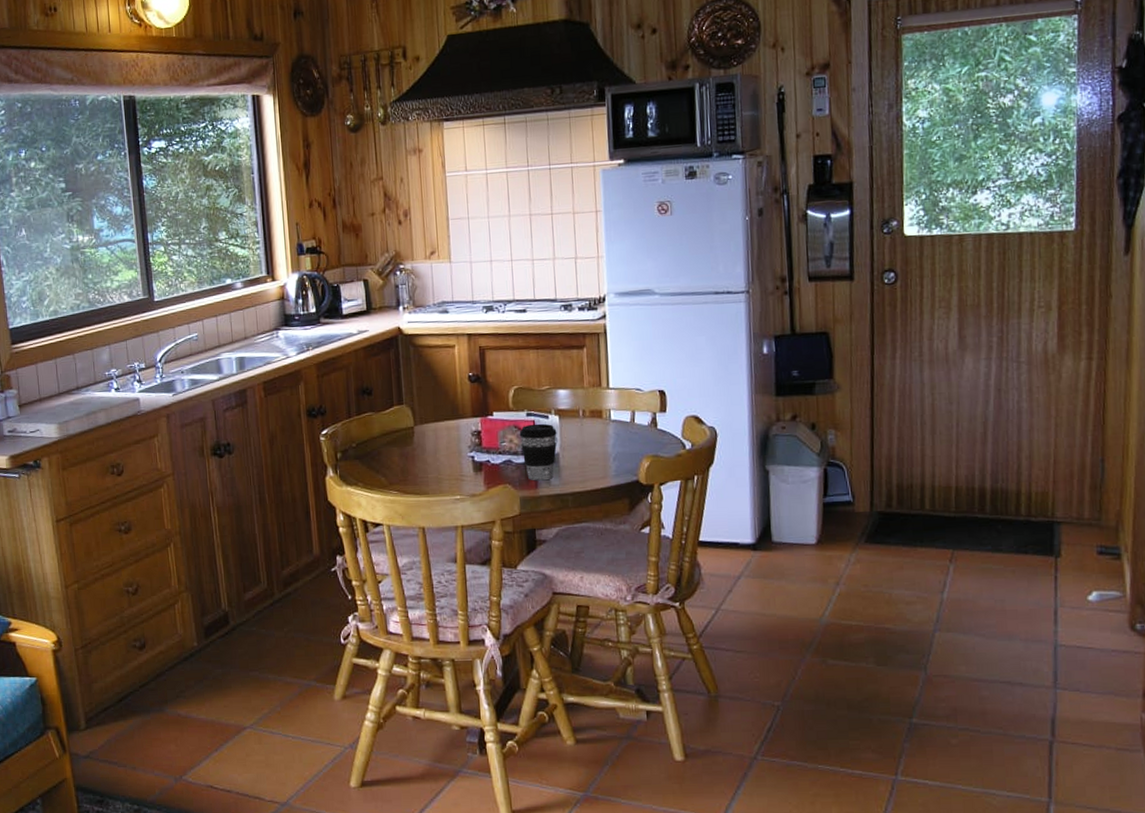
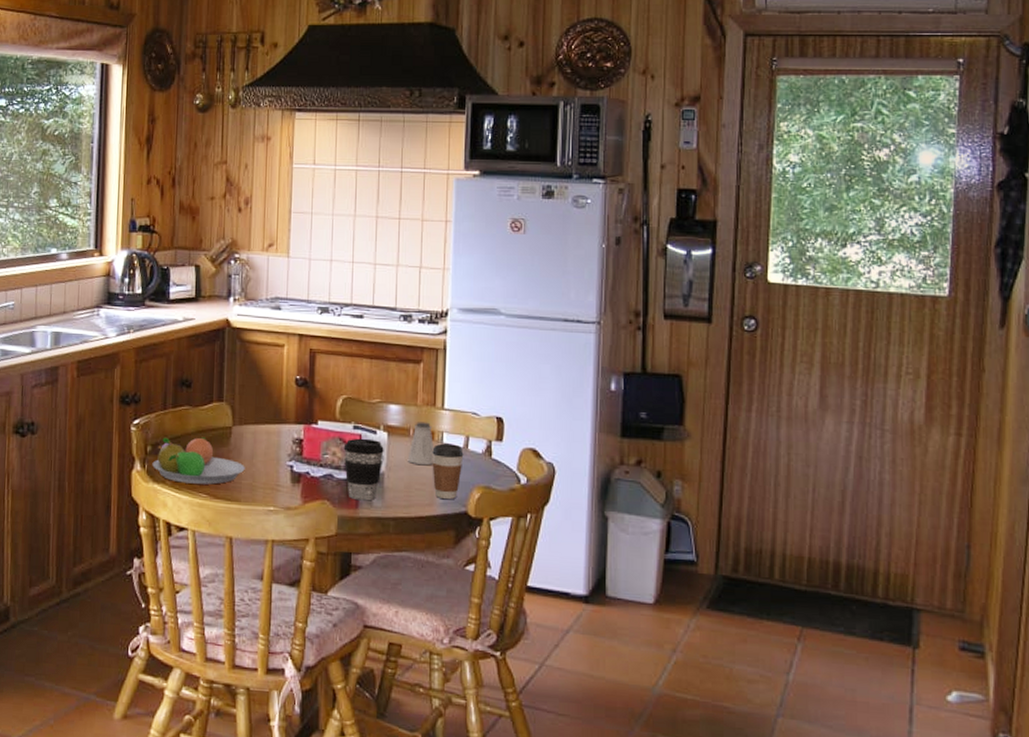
fruit bowl: none [343,439,430,483] -> present [152,437,245,485]
saltshaker: none [579,402,604,442] -> present [407,422,434,465]
coffee cup: none [601,419,631,472] -> present [432,443,464,500]

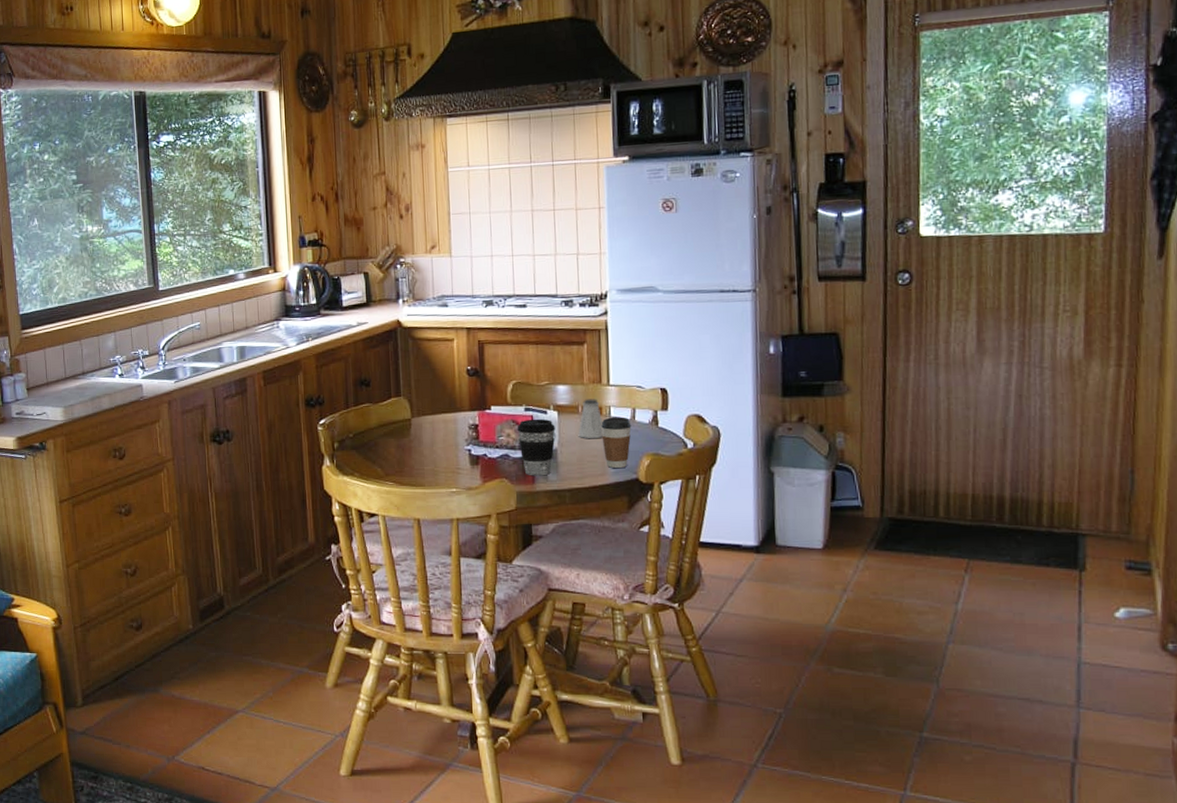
fruit bowl: present [152,437,245,485] -> none [340,431,426,474]

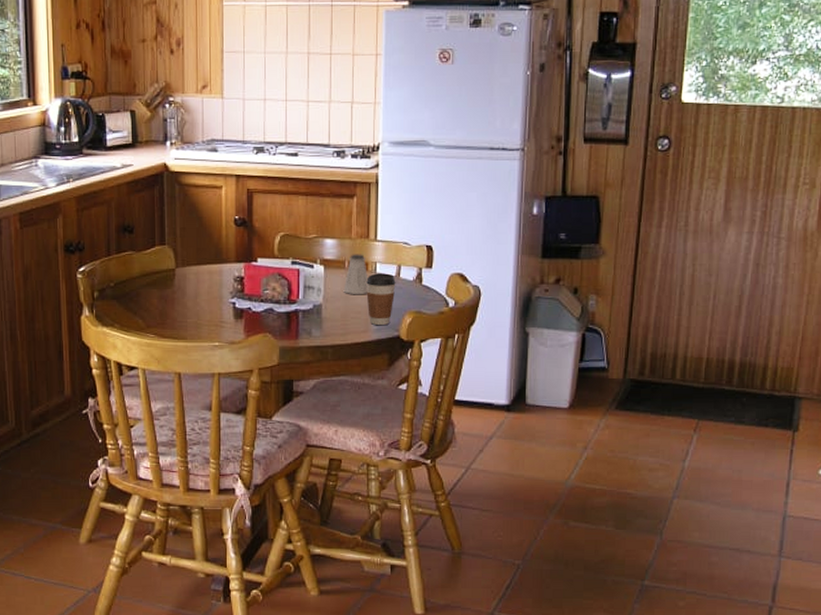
coffee cup: present [517,418,555,476] -> none [283,273,321,332]

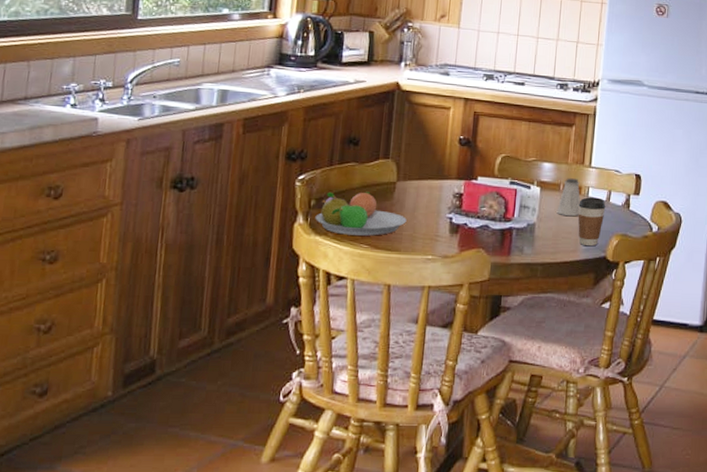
fruit bowl: none [100,280,190,325] -> present [315,191,407,236]

